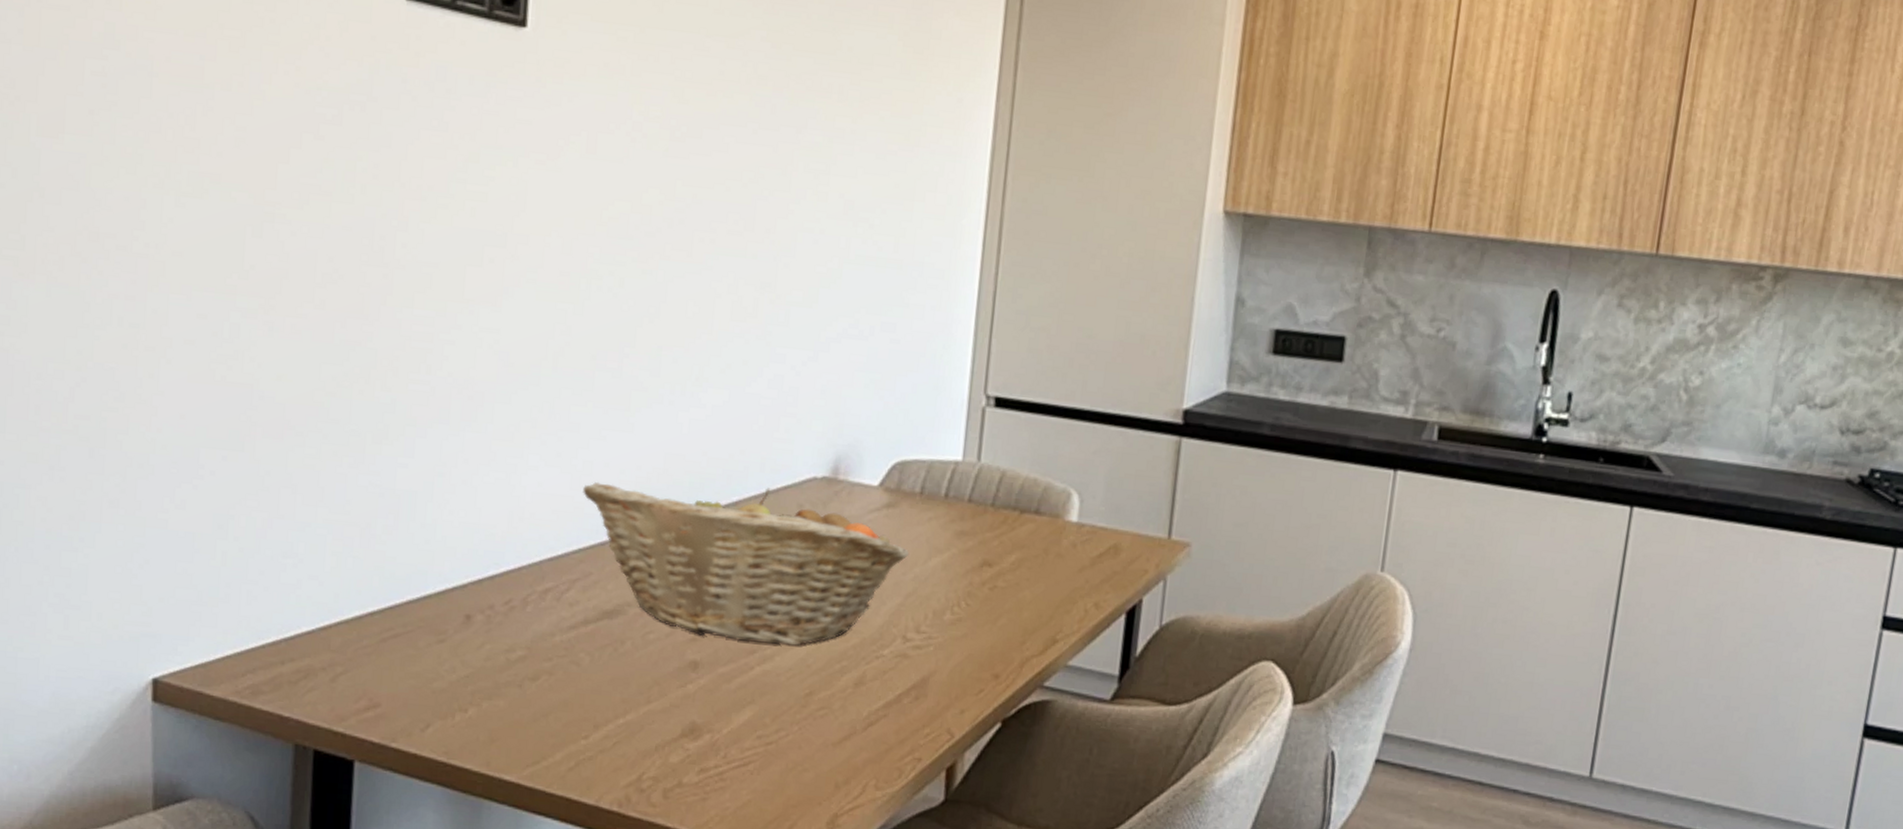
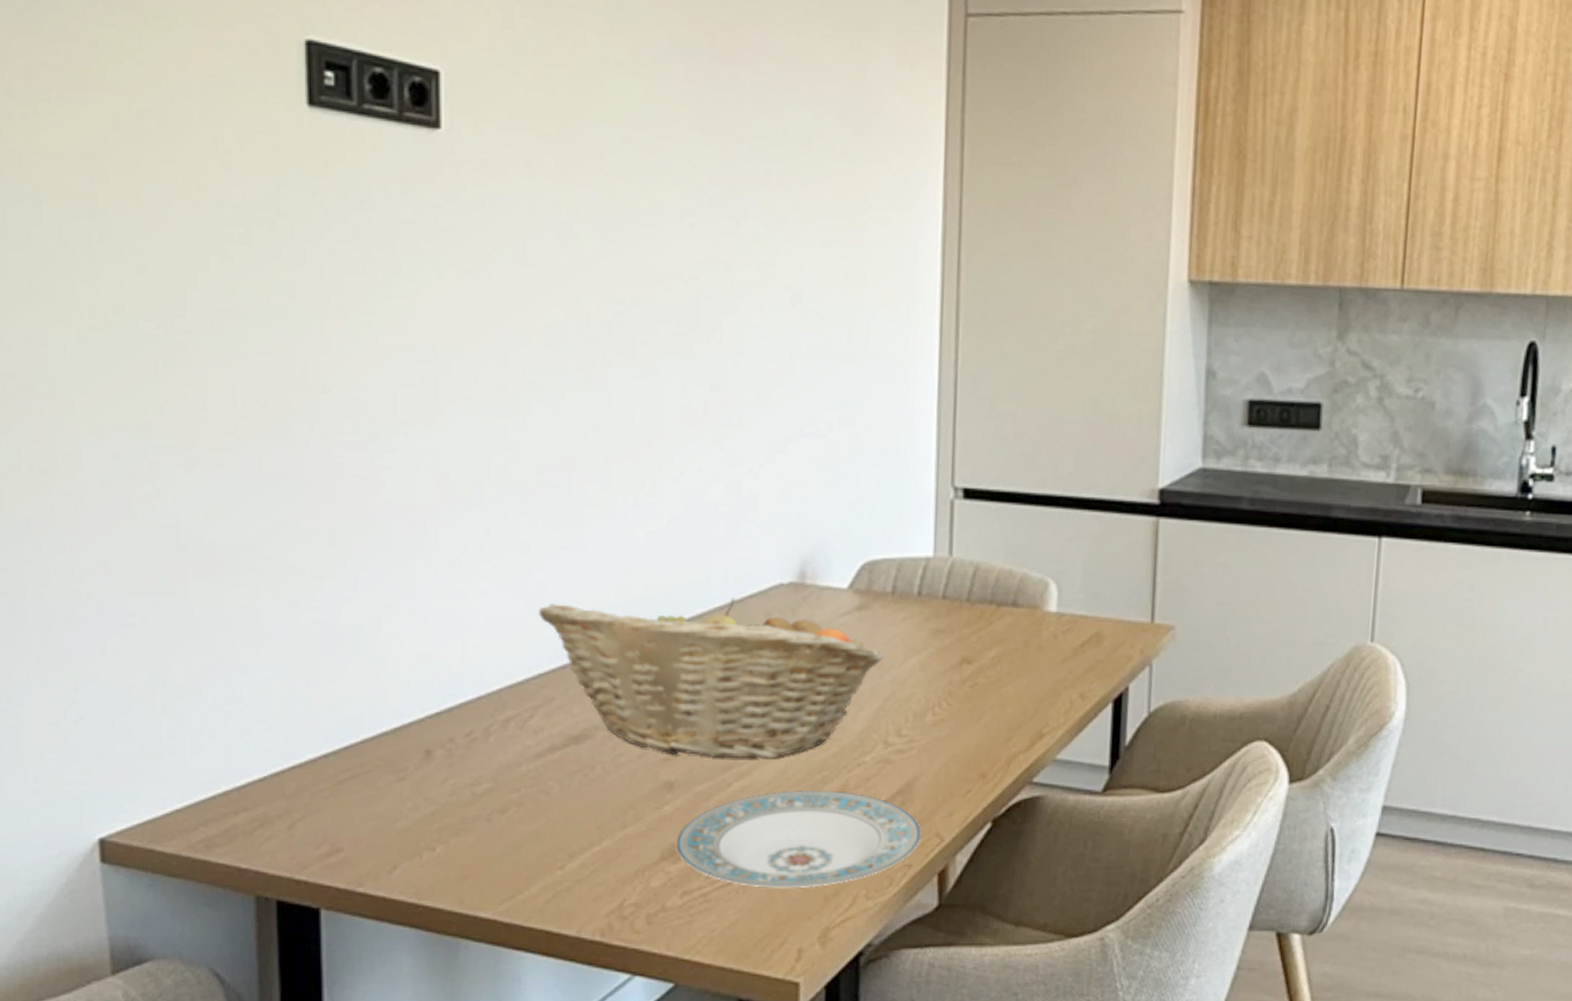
plate: none [696,677,934,774] -> present [676,789,922,888]

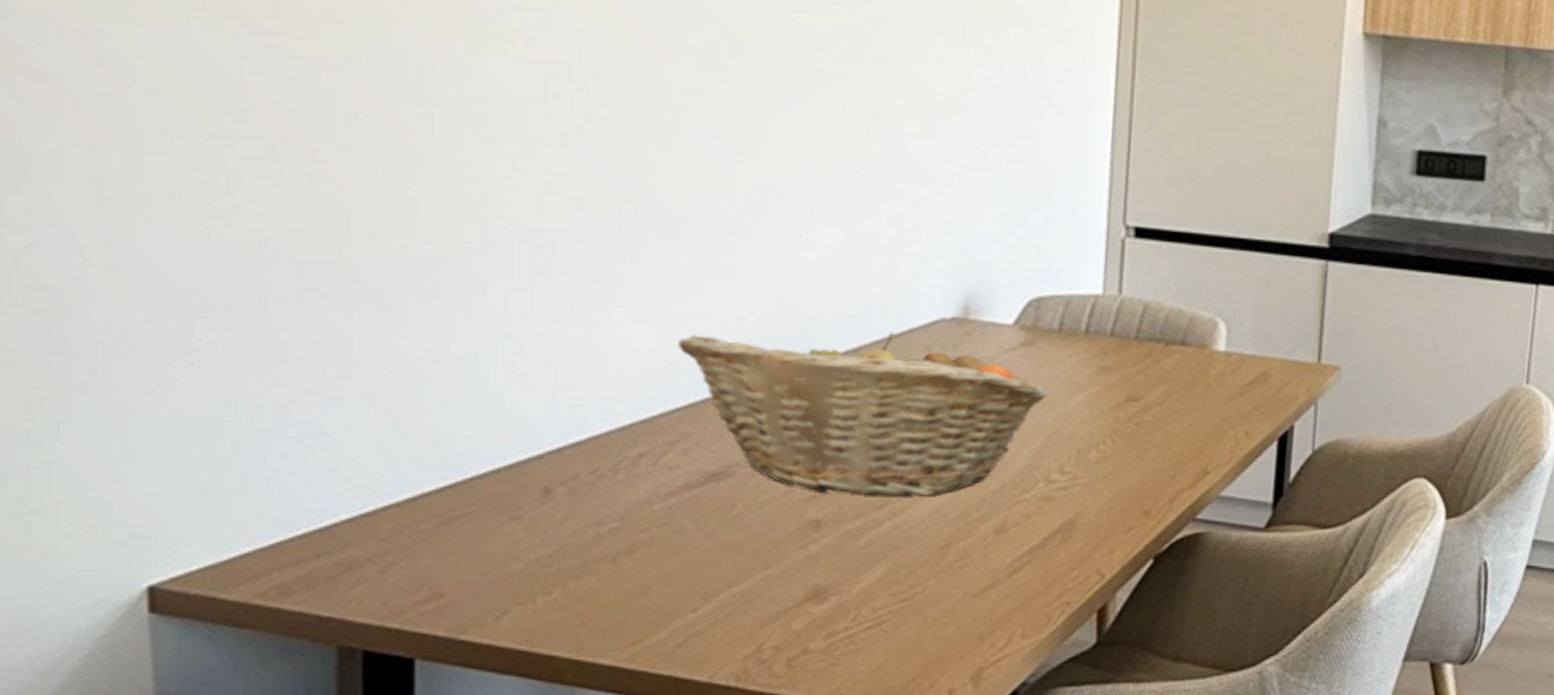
plate: present [676,789,922,888] -> none [821,527,1082,628]

